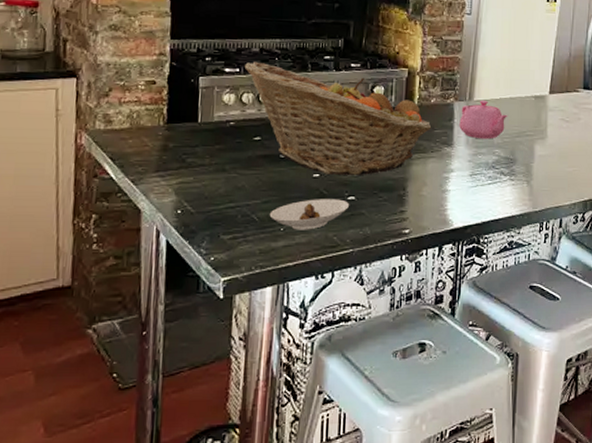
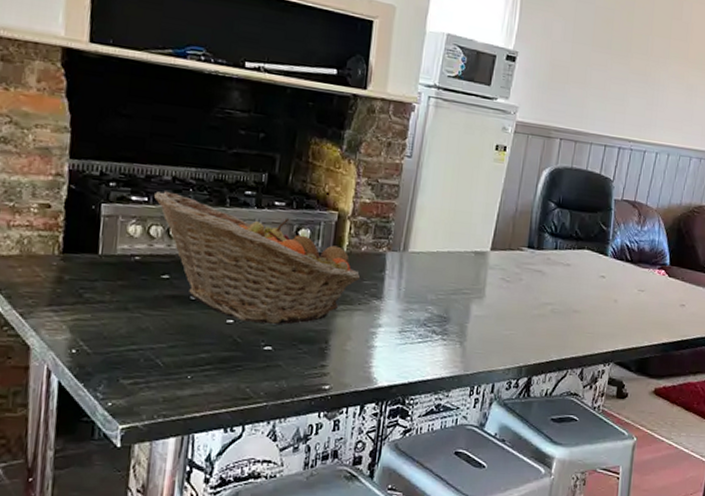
saucer: present [269,199,349,230] -> none [175,346,265,380]
teapot: present [459,99,508,140] -> none [390,251,444,295]

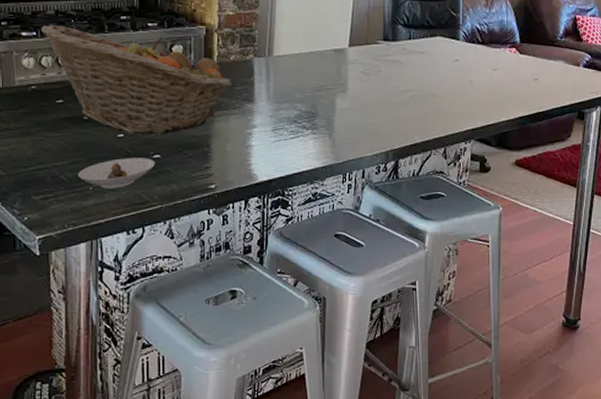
saucer: none [175,346,265,380] -> present [77,158,155,189]

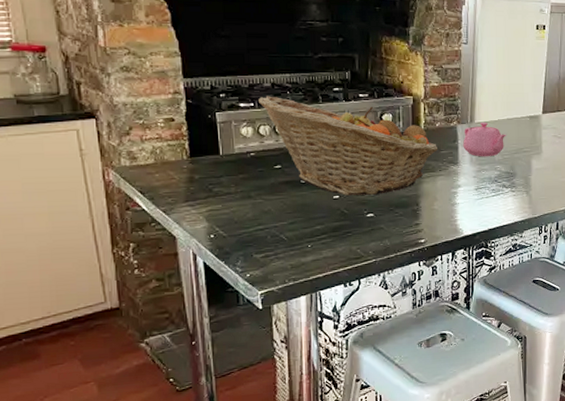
saucer: present [77,158,155,189] -> none [296,217,368,246]
teapot: none [259,55,308,95] -> present [463,121,506,157]

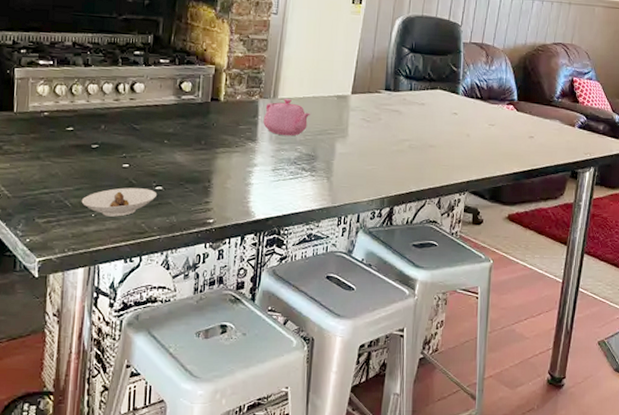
fruit basket: present [259,96,438,196] -> none [58,55,237,167]
saucer: none [296,217,368,246] -> present [81,187,156,217]

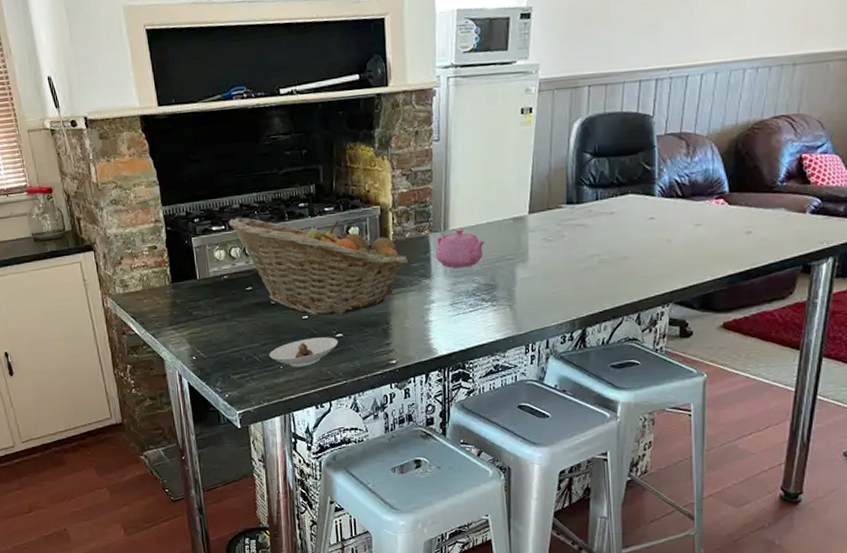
fruit basket: none [58,55,237,167] -> present [229,217,409,316]

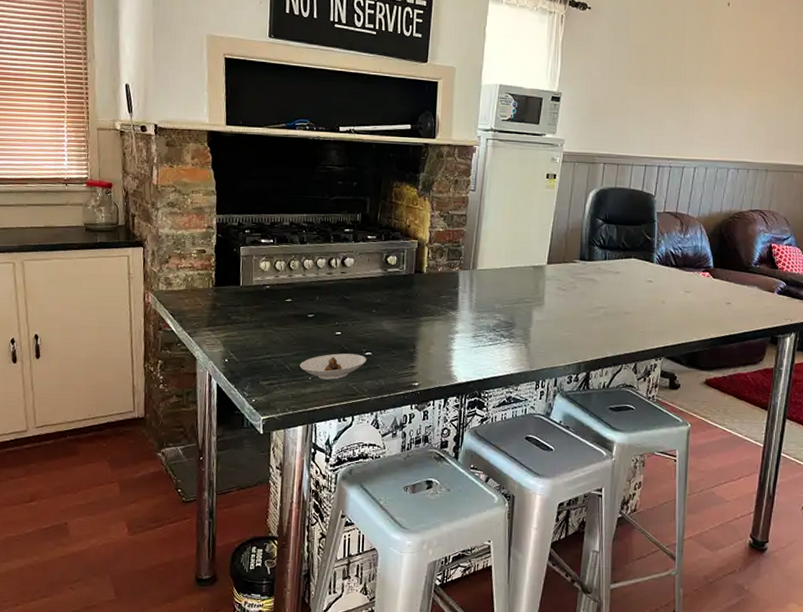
fruit basket: present [229,217,409,316] -> none [278,234,439,334]
teapot: present [436,228,485,268] -> none [463,269,508,305]

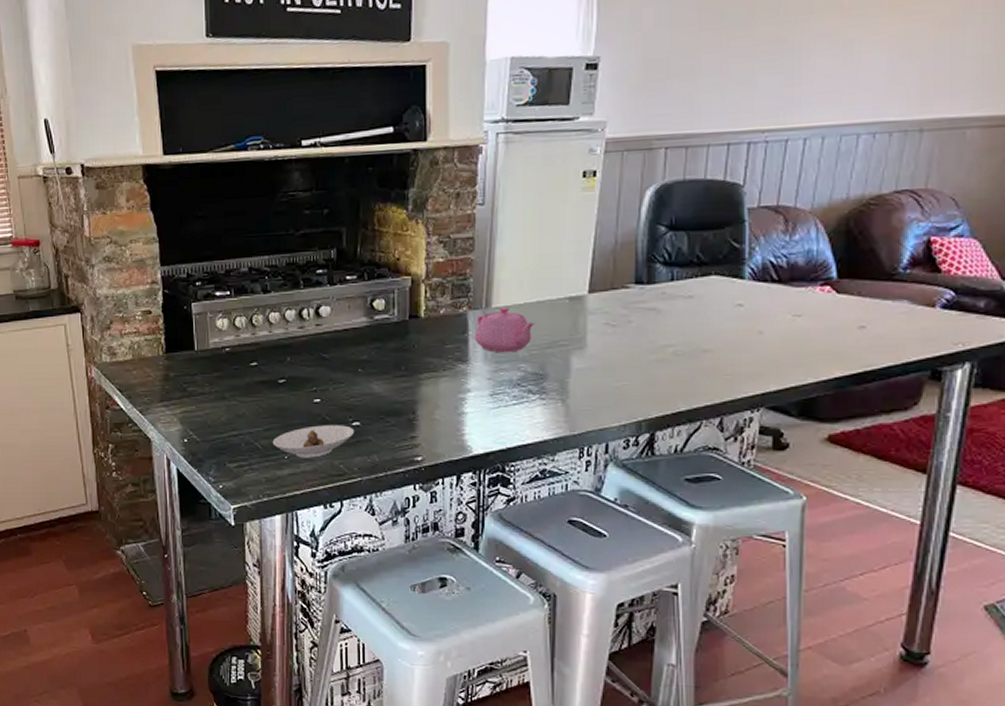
teapot: none [463,269,508,305] -> present [475,306,535,353]

